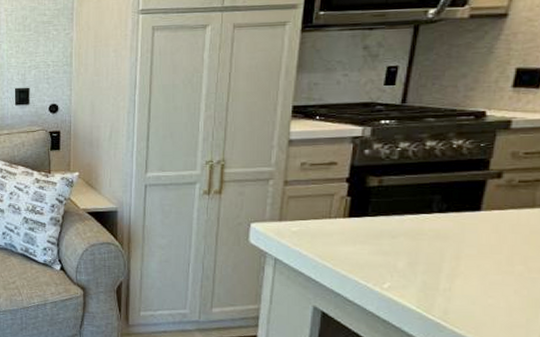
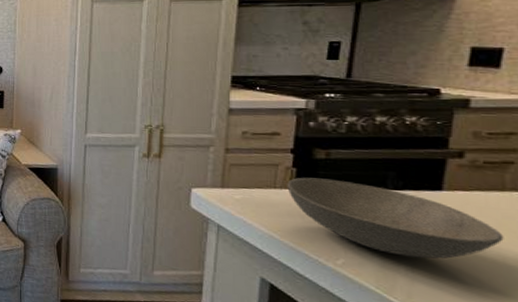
soup bowl: none [341,205,530,277] -> present [287,177,504,259]

